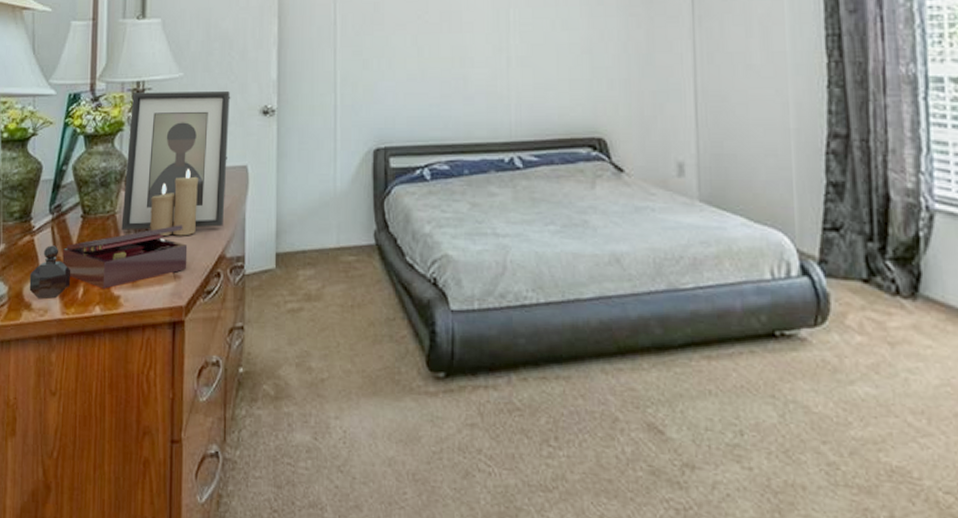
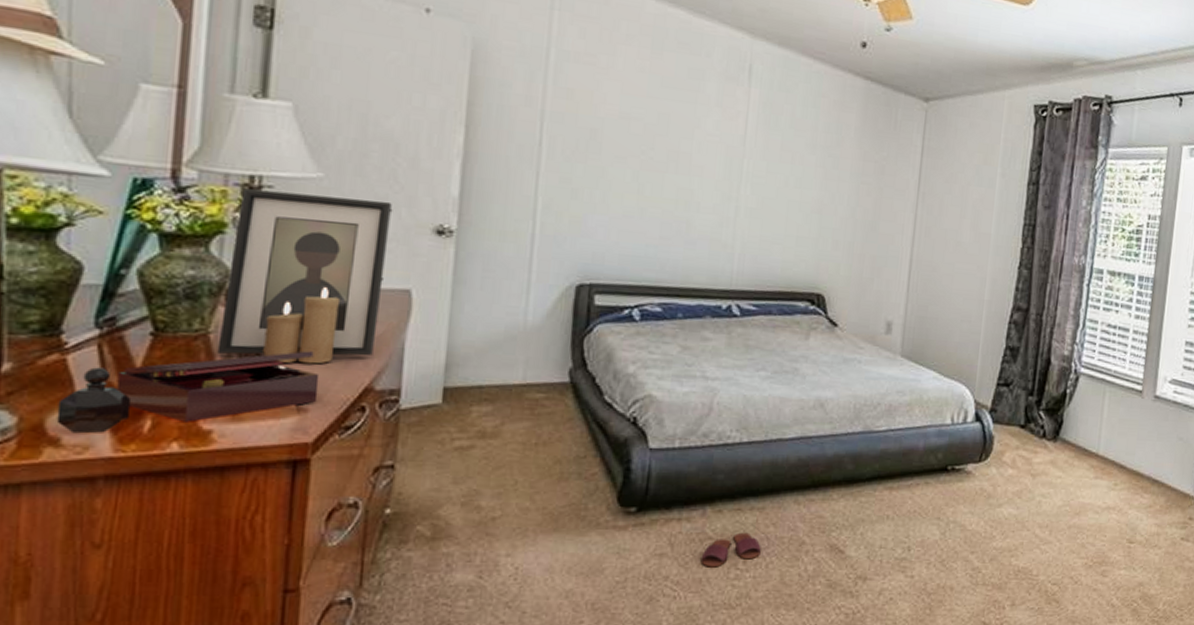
slippers: none [511,404,572,443] -> present [700,532,761,568]

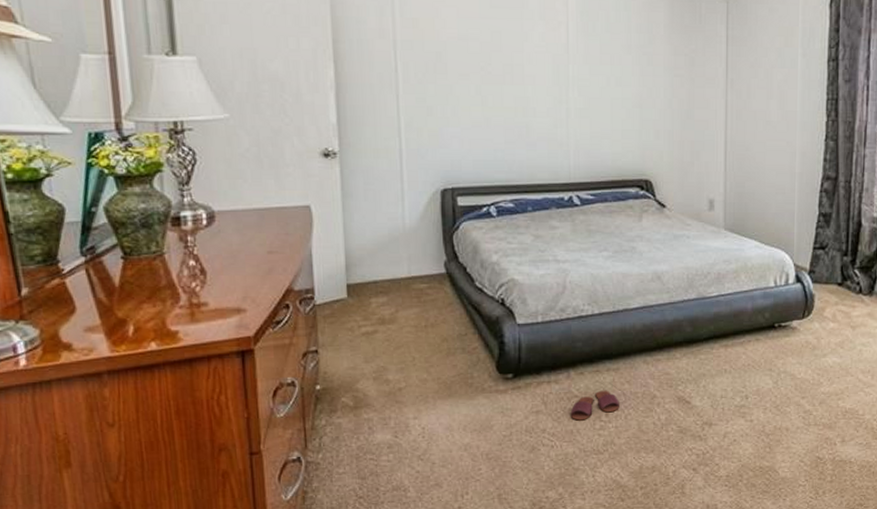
perfume bottle: present [56,367,132,434] -> none [65,287,118,340]
jewelry box: present [116,351,320,422] -> none [103,262,252,326]
picture frame: present [217,188,393,356] -> none [170,133,289,269]
candle: present [261,287,341,365] -> none [204,209,259,274]

